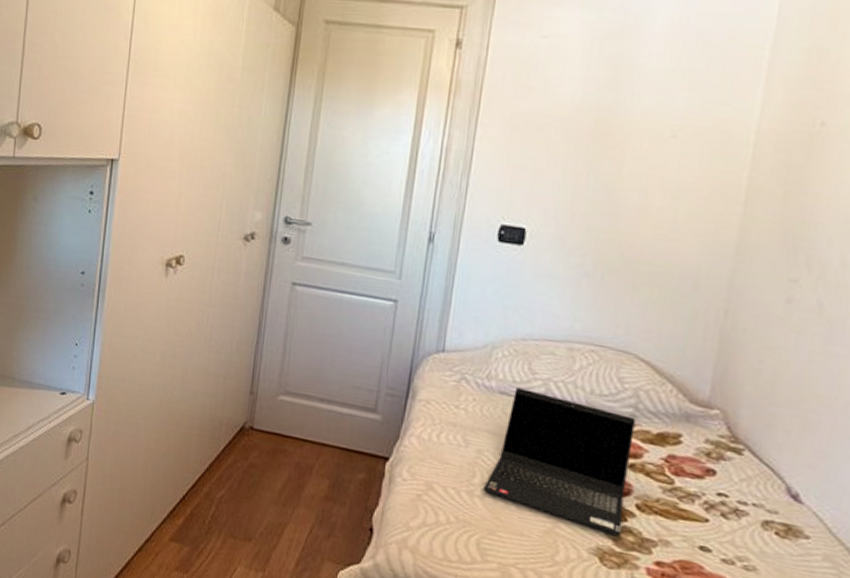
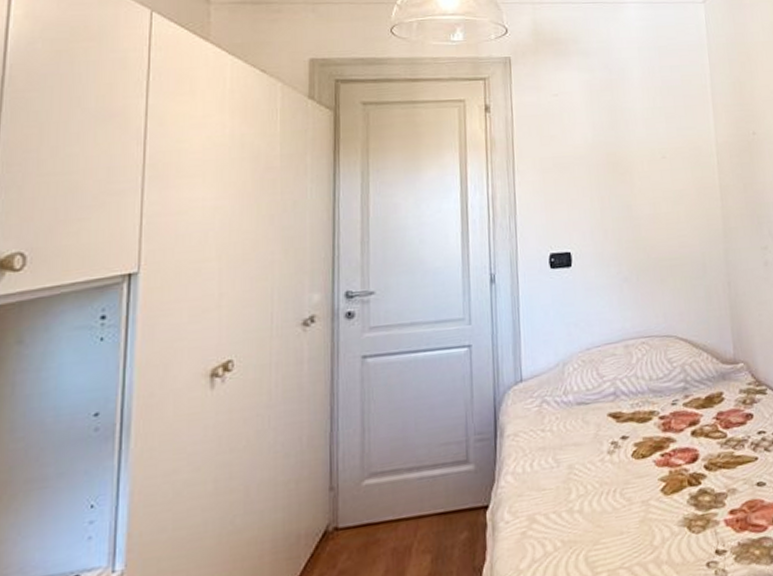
laptop computer: present [482,388,636,536] -> none [580,389,699,505]

